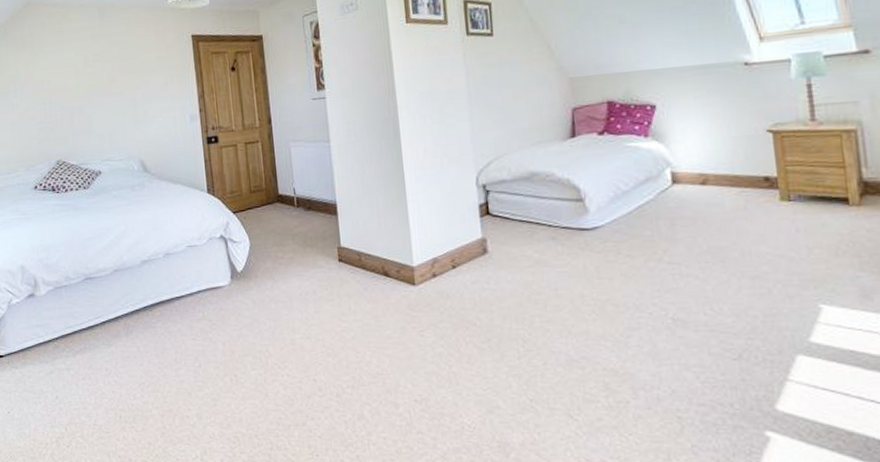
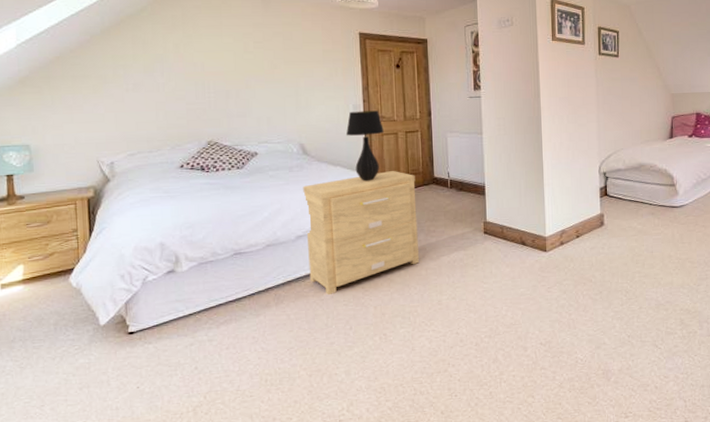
side table: none [145,188,267,326] -> present [303,171,419,294]
table lamp: none [184,120,222,201] -> present [345,110,384,182]

